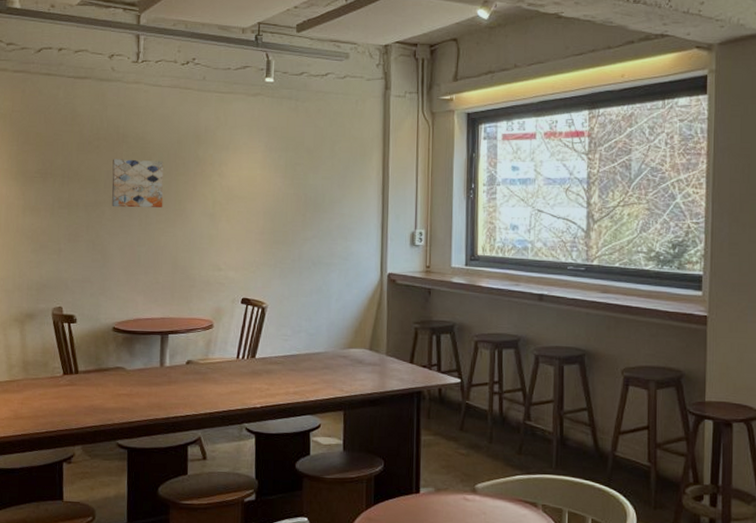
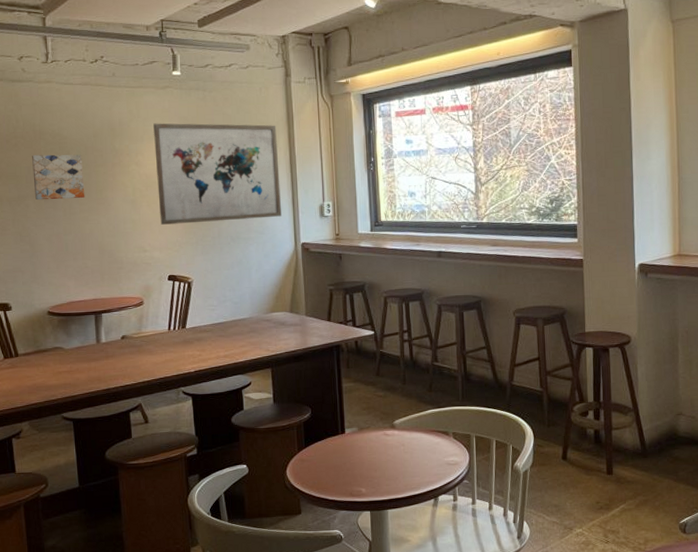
wall art: none [238,132,371,243] -> present [153,123,281,225]

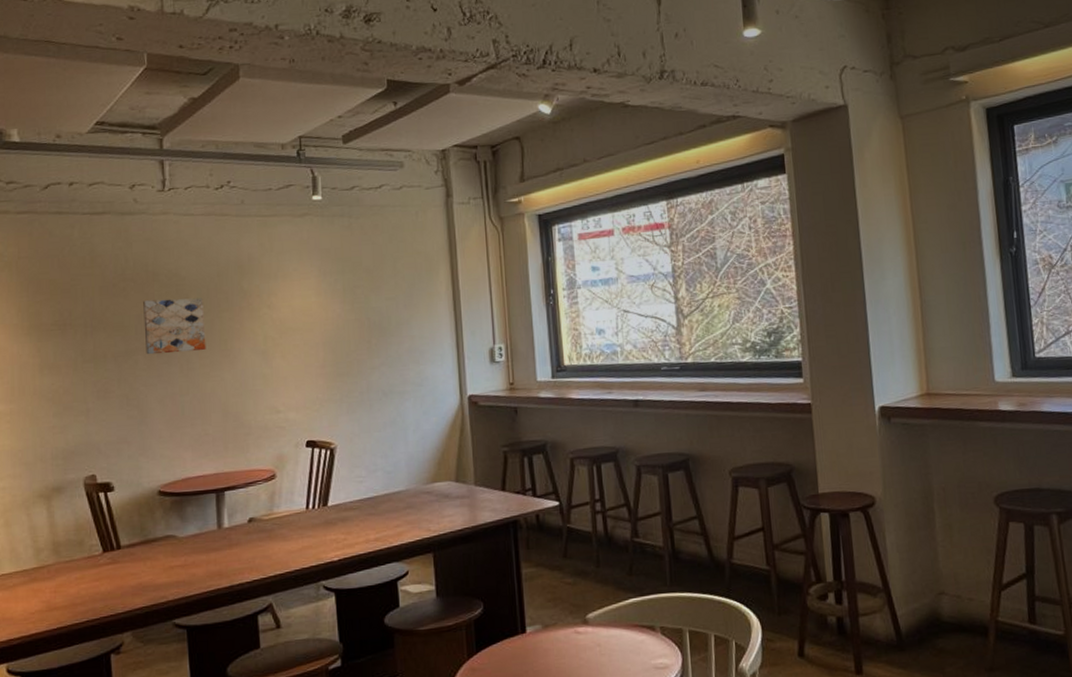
wall art: present [153,123,281,225] -> none [289,254,444,379]

